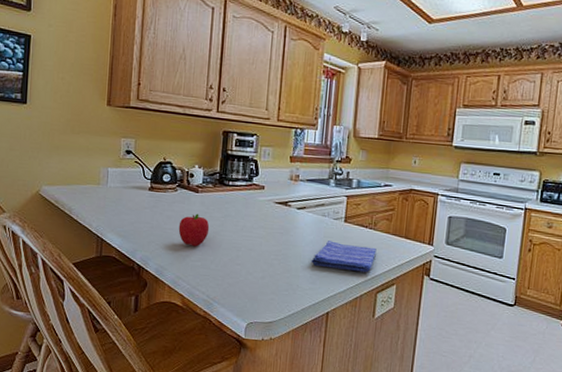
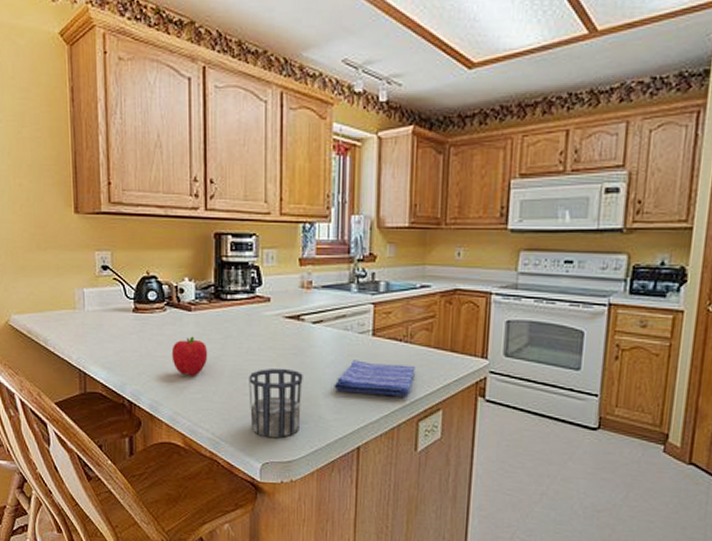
cup: none [240,244,287,302] -> present [249,368,303,438]

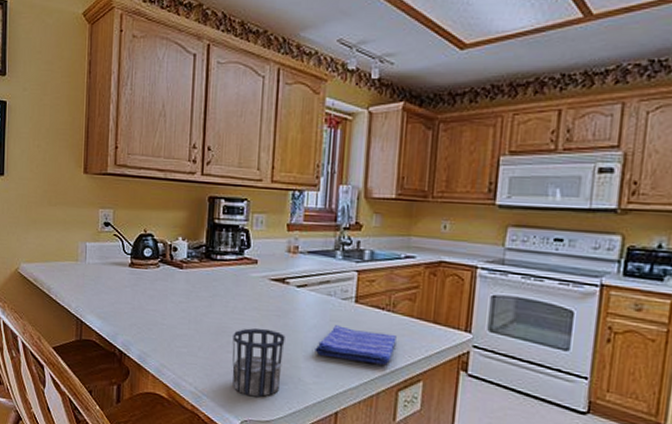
fruit: present [171,336,208,376] -> none [161,292,196,331]

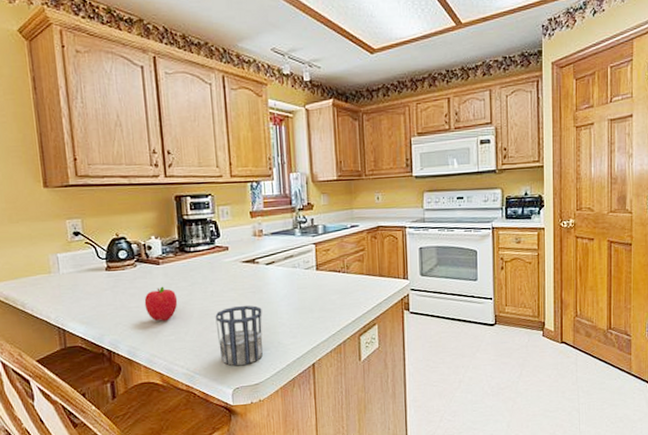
fruit: none [161,292,196,331] -> present [144,286,178,321]
dish towel: present [315,325,397,366] -> none [288,291,353,319]

